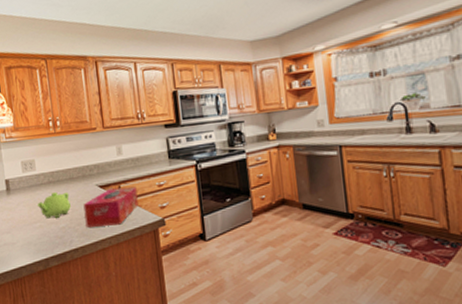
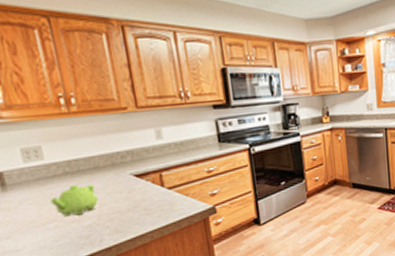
tissue box: present [83,186,139,227] -> none [114,174,185,223]

